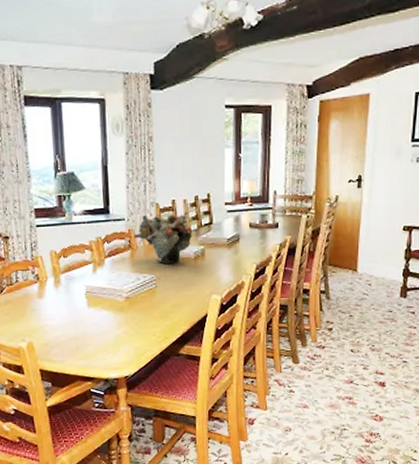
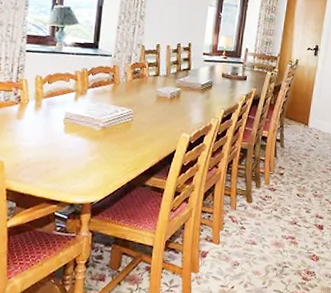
flower arrangement: present [134,211,193,265] -> none [118,53,172,101]

